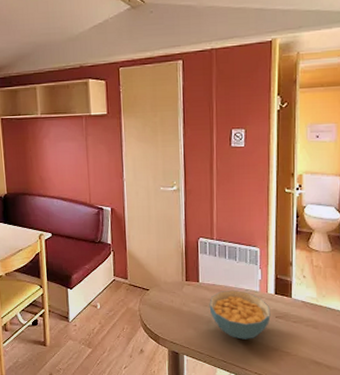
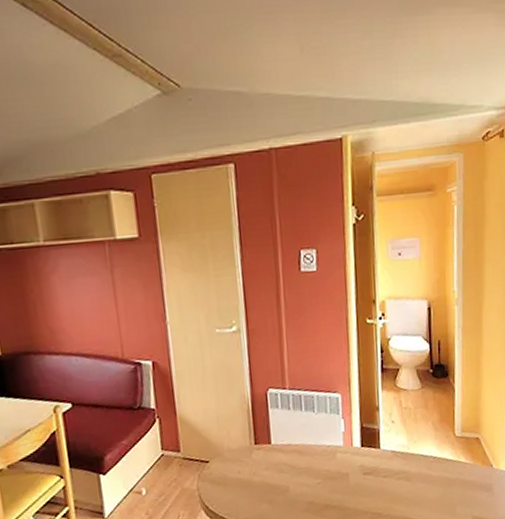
cereal bowl: present [209,290,271,340] -> none [285,447,358,507]

